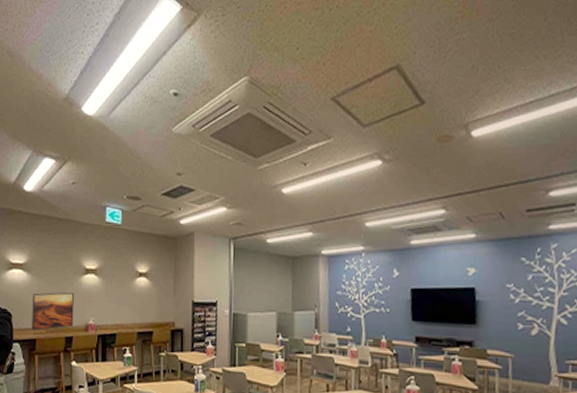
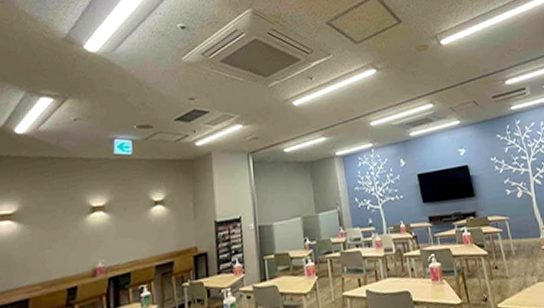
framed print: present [31,292,74,331] -> none [22,235,78,289]

